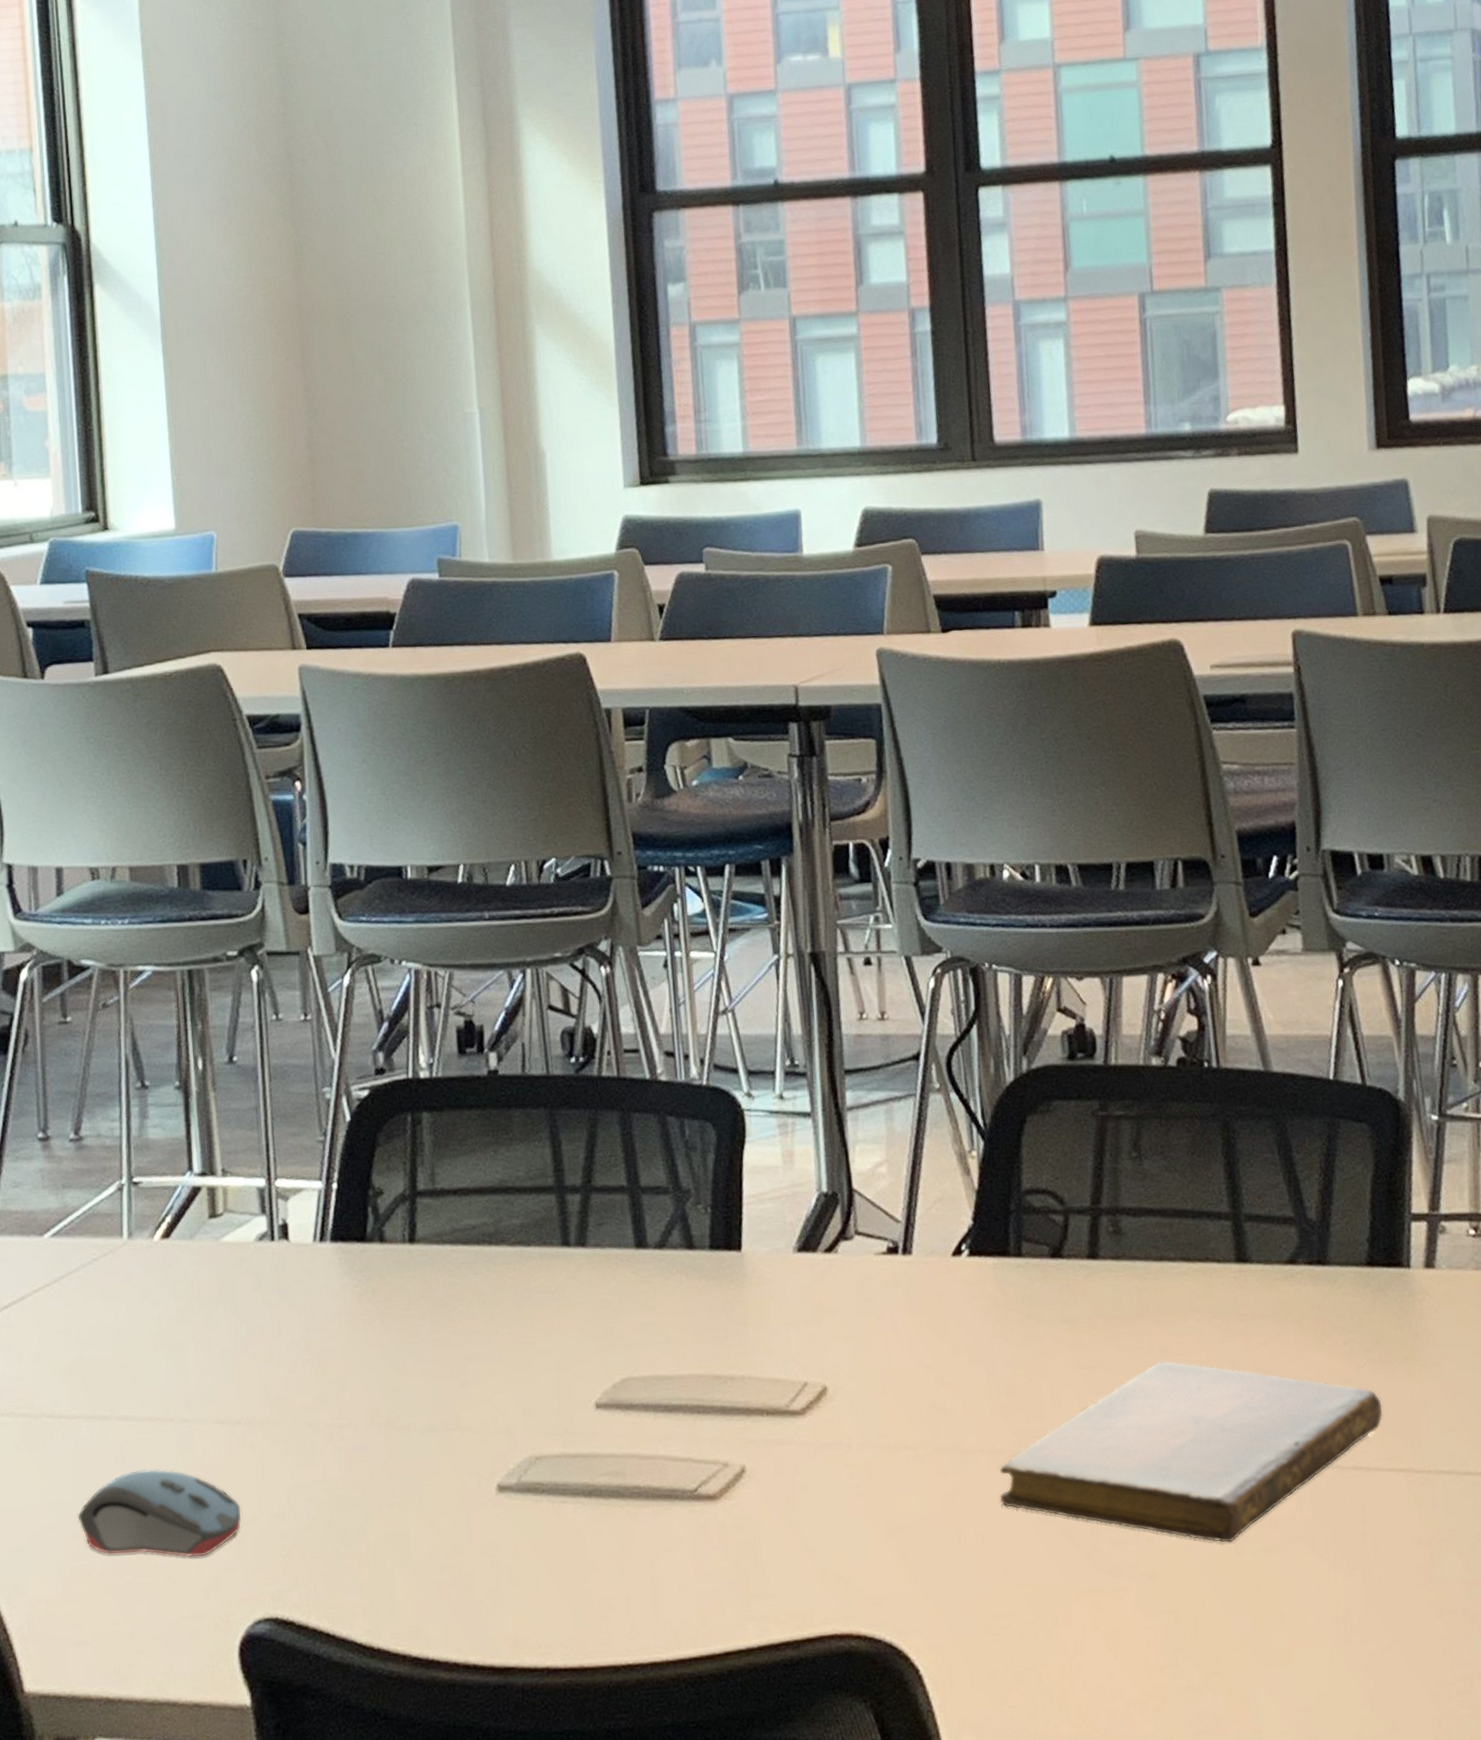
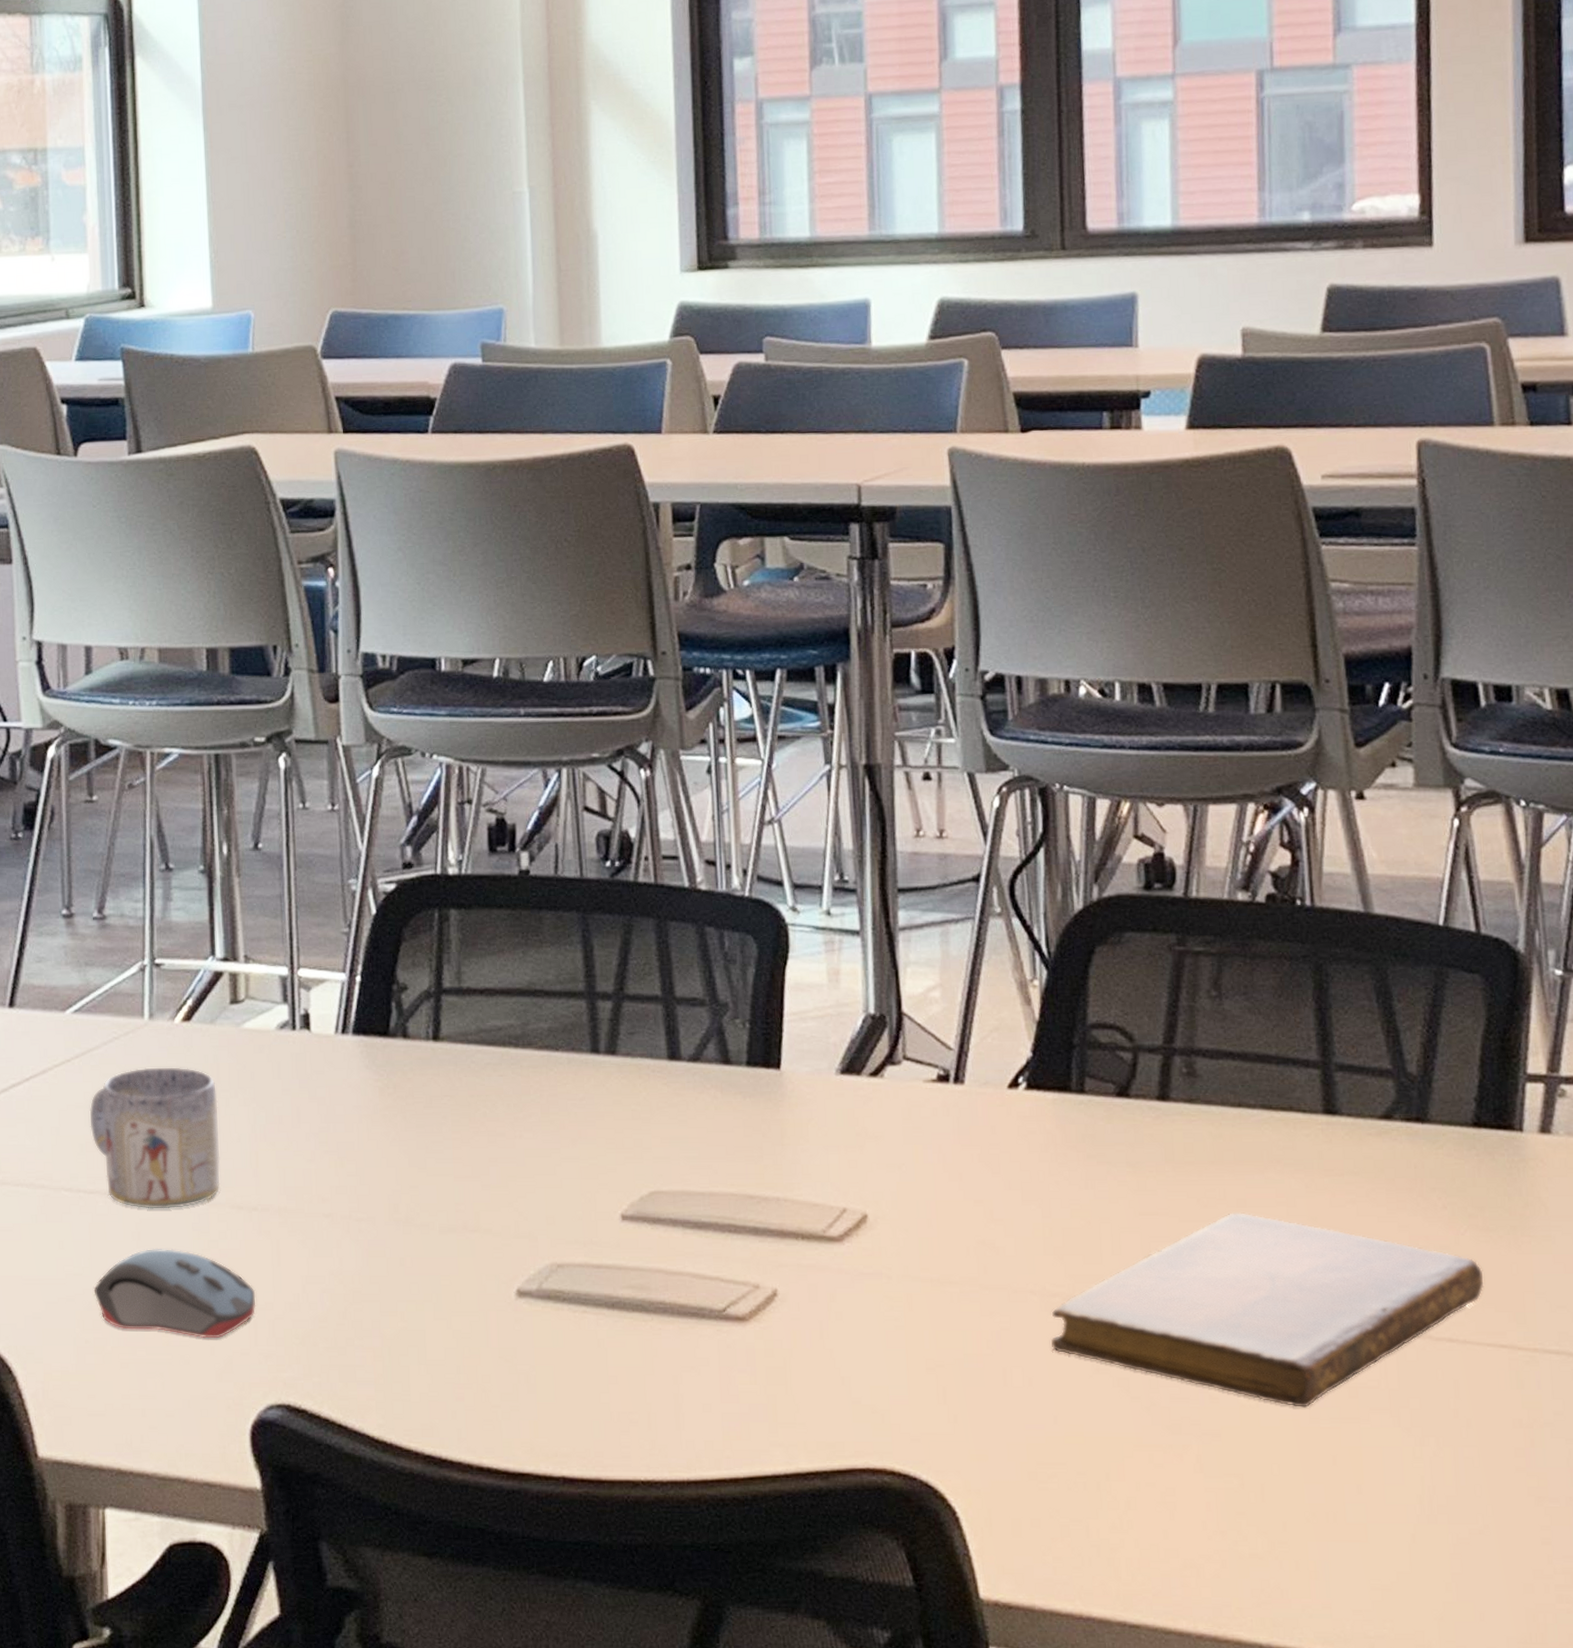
mug: none [70,1285,203,1431] -> present [89,1067,220,1209]

